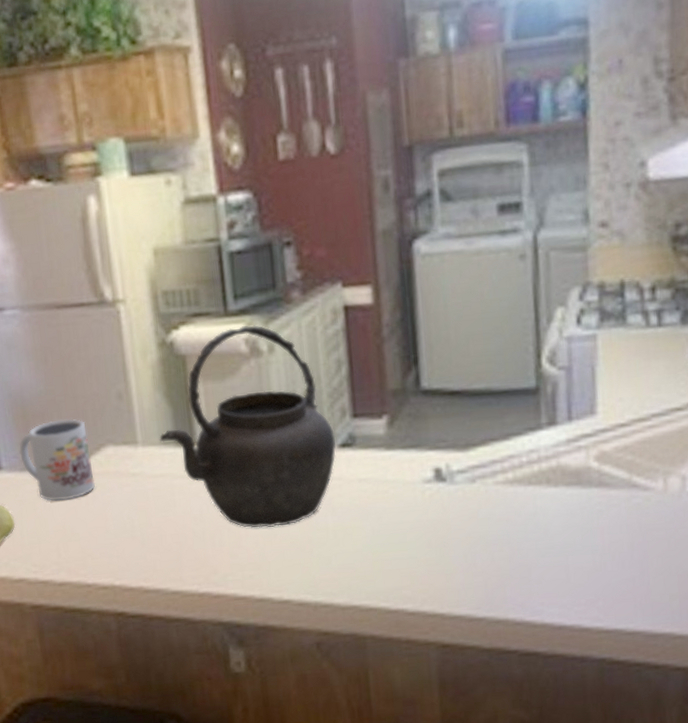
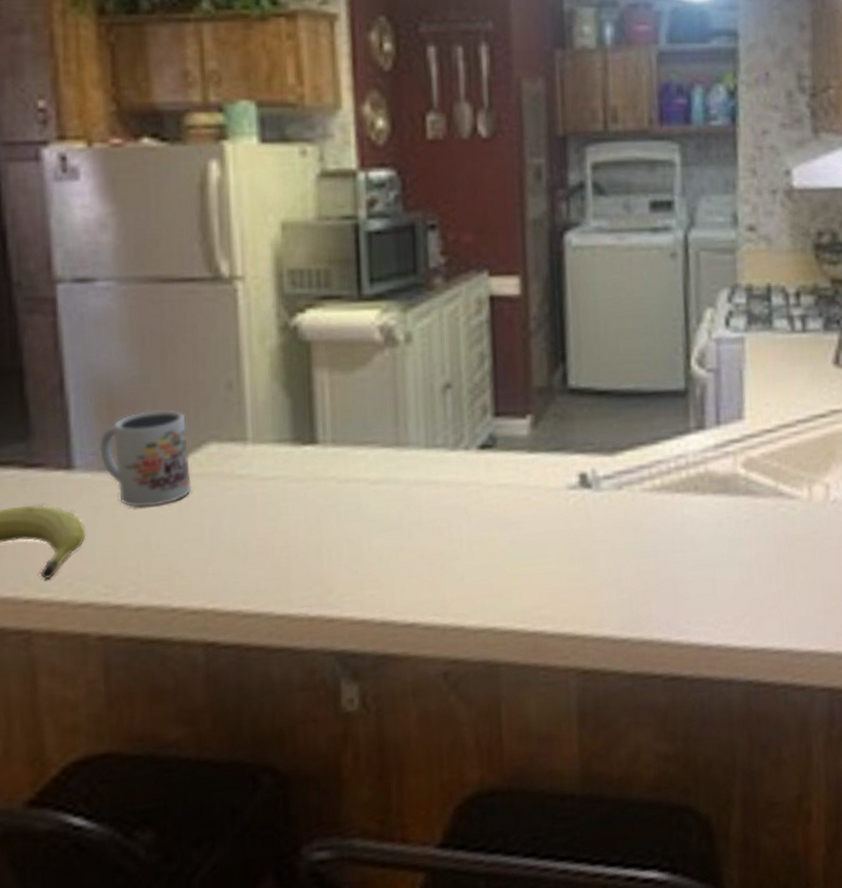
kettle: present [159,325,336,528] -> none [274,312,475,540]

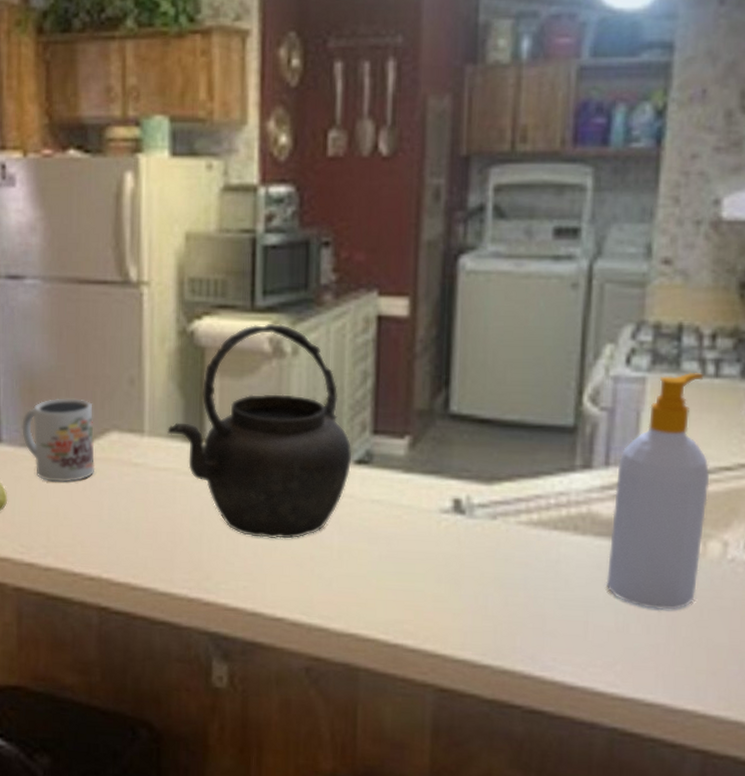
kettle: none [274,312,475,540] -> present [167,324,352,539]
soap bottle: none [727,328,809,559] -> present [606,372,710,611]

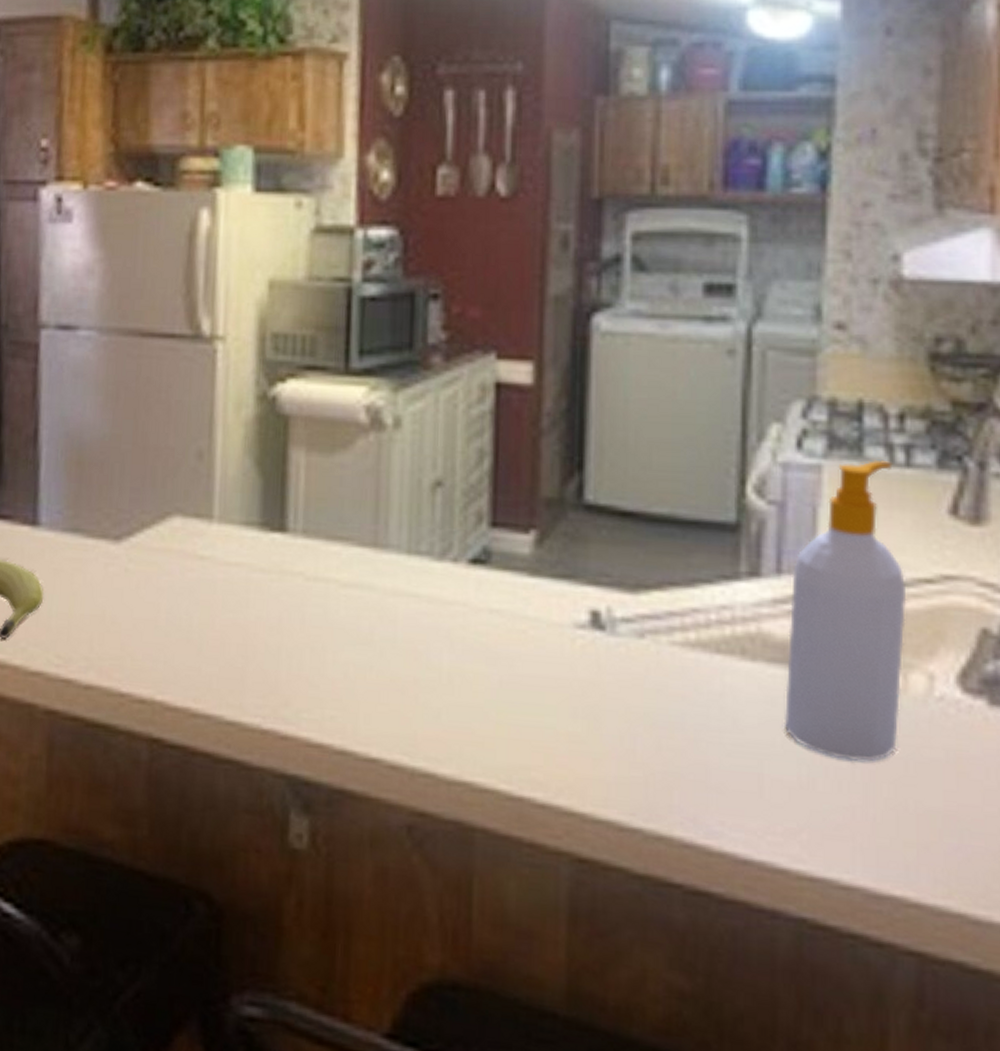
mug: present [22,398,95,482] -> none [65,473,153,578]
kettle: present [167,324,352,539] -> none [241,390,466,657]

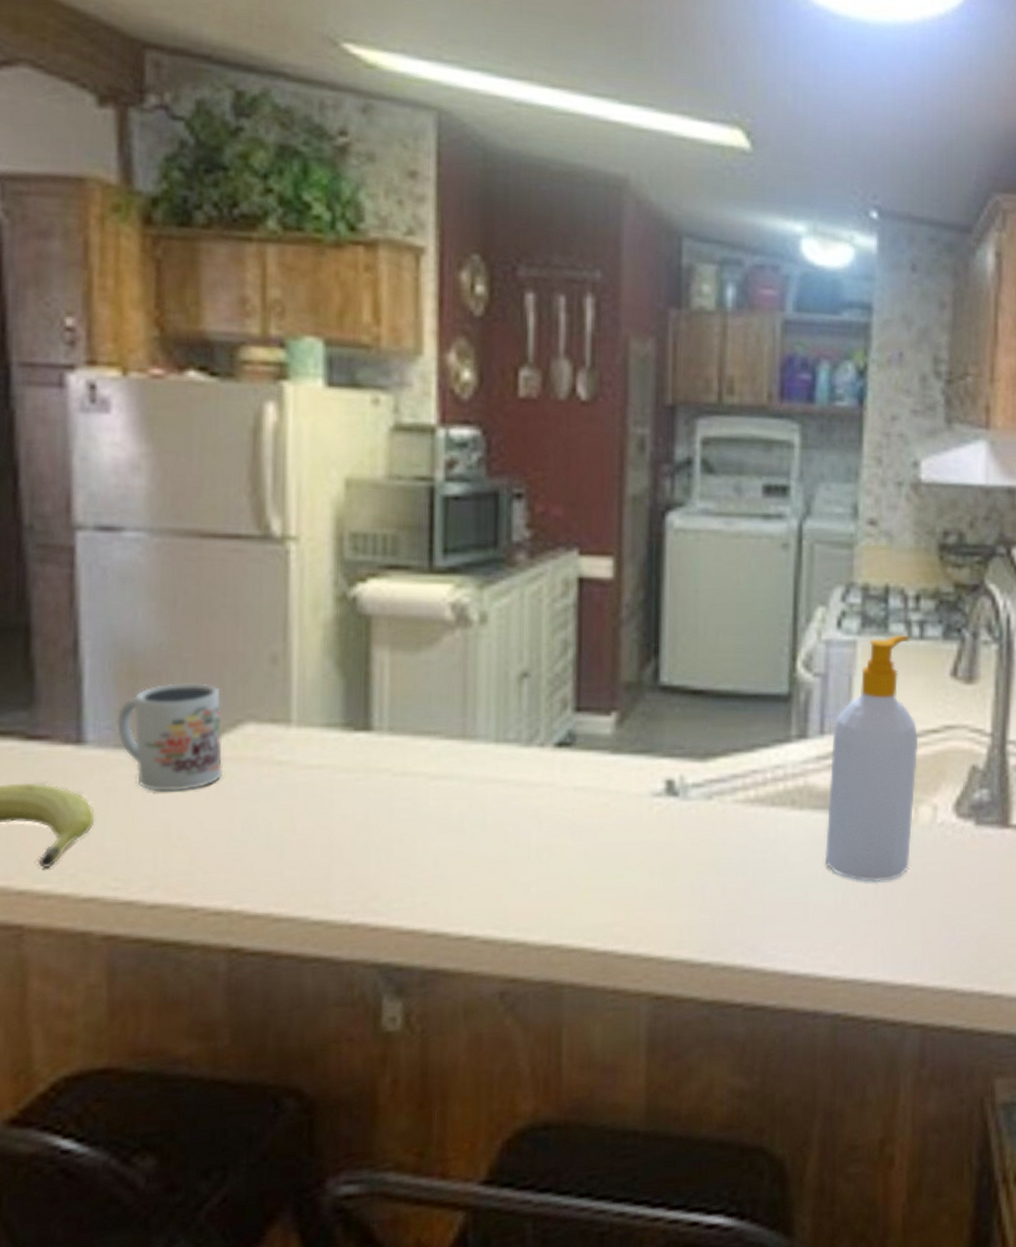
mug: none [65,473,153,578] -> present [117,683,224,792]

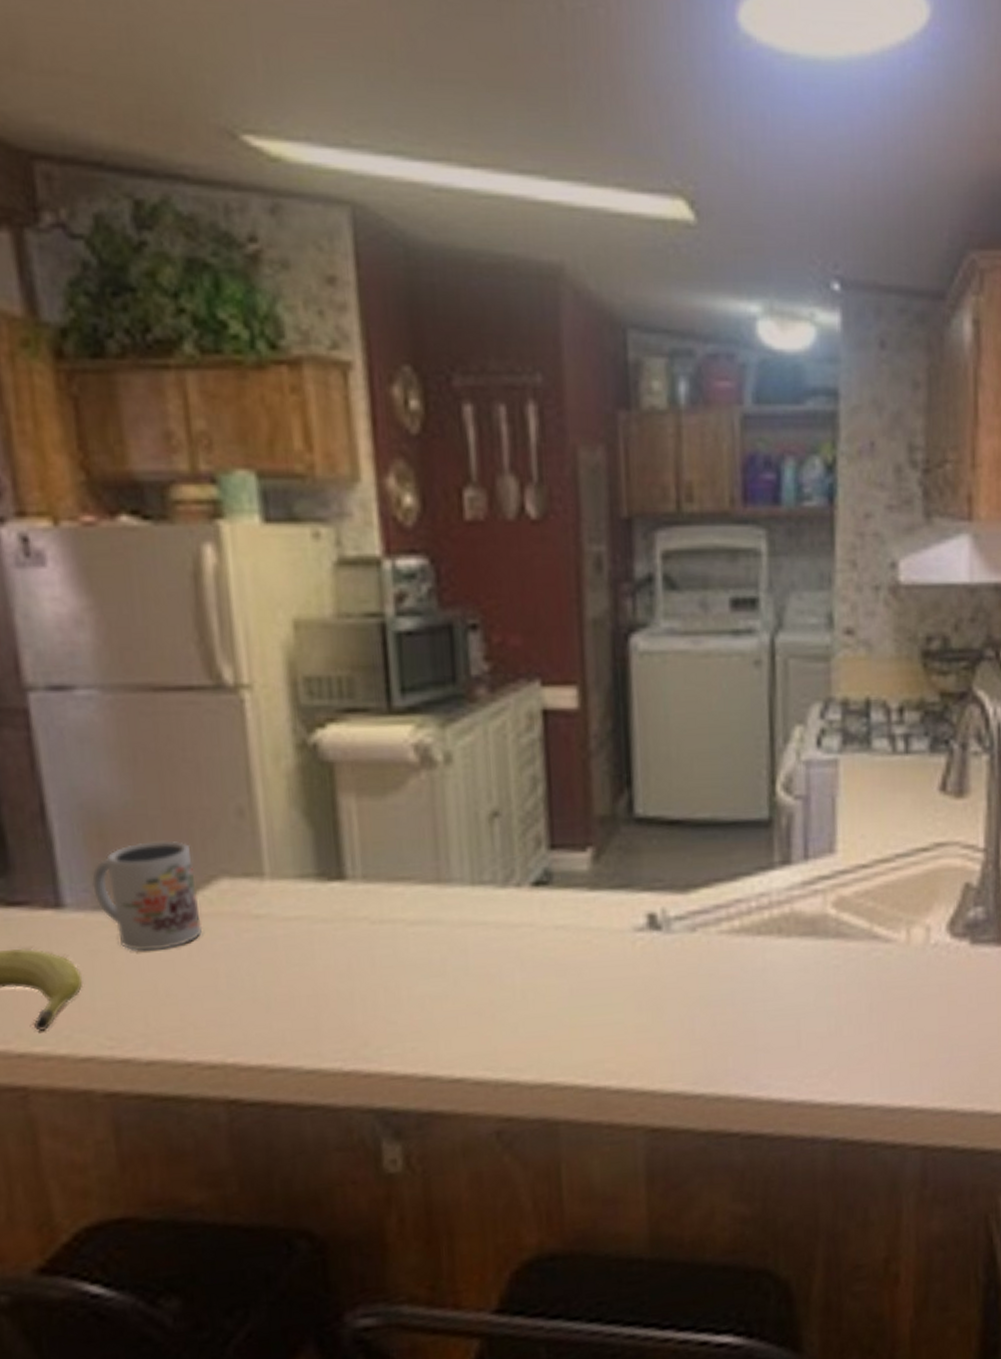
soap bottle: present [824,634,919,883] -> none [815,749,909,1008]

